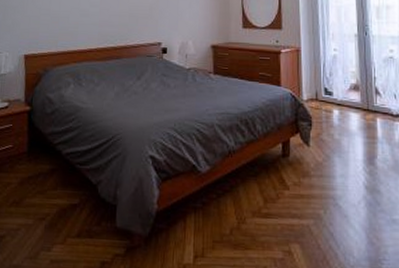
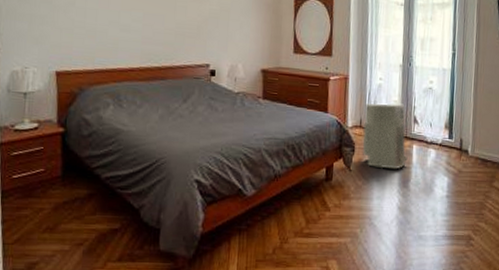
air purifier: none [320,74,372,145] -> present [362,103,408,170]

